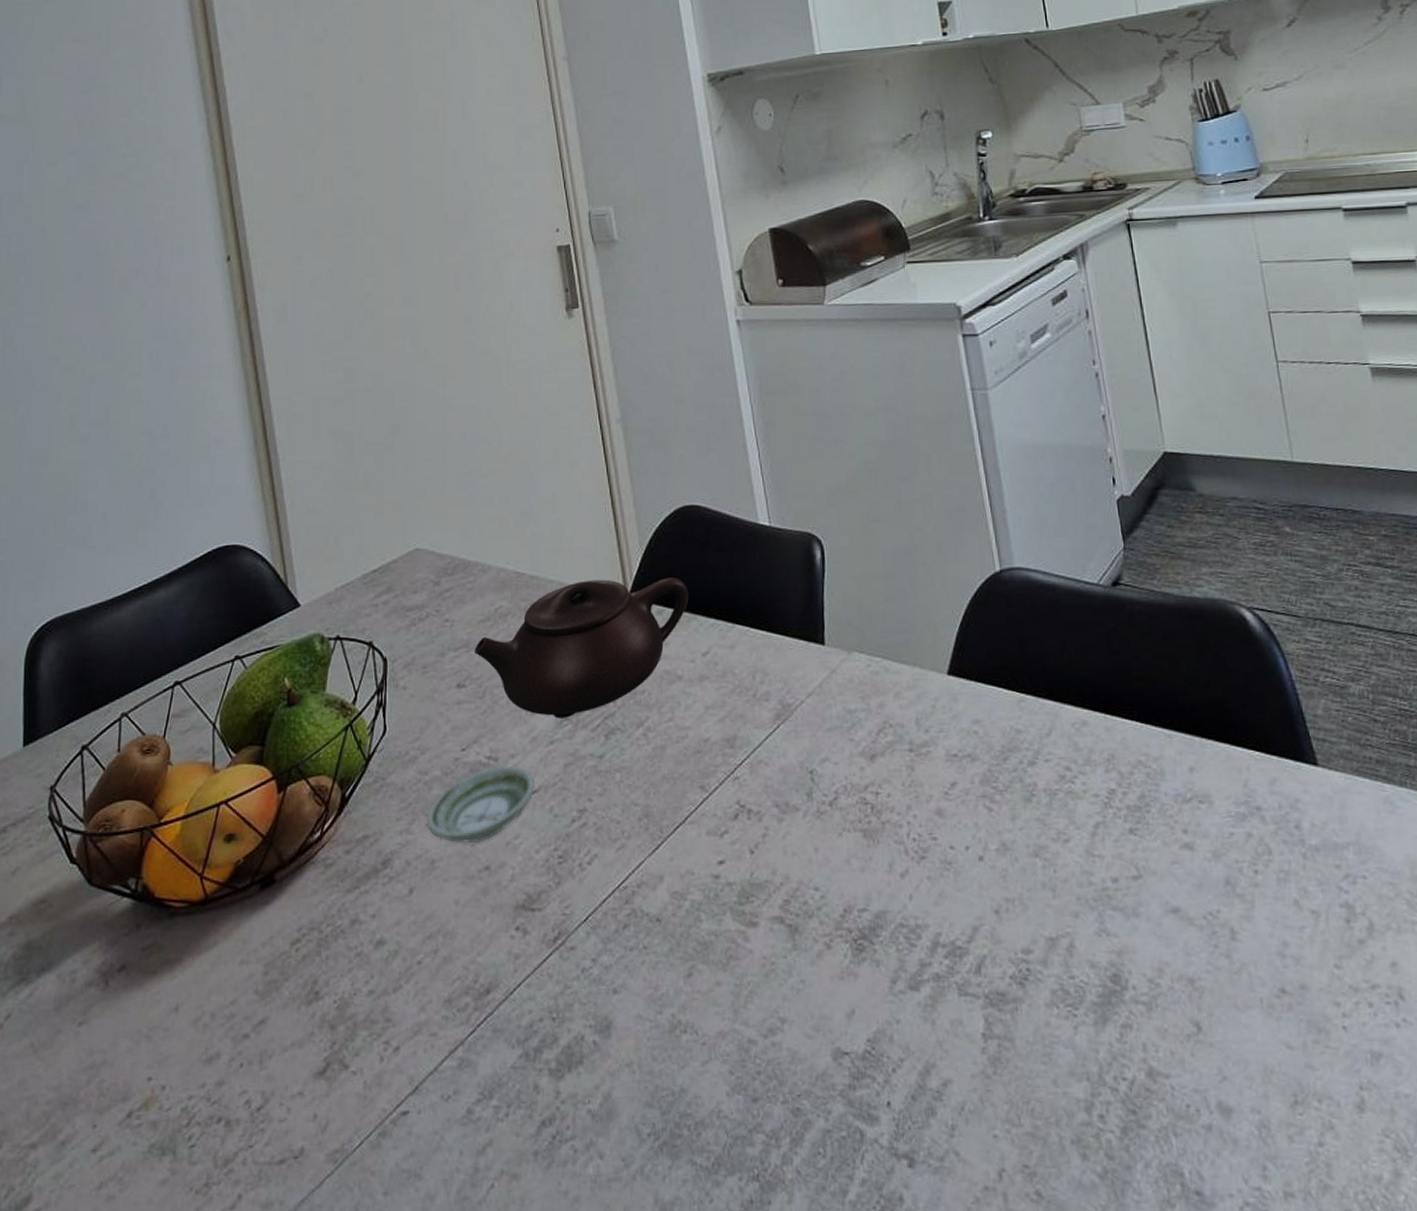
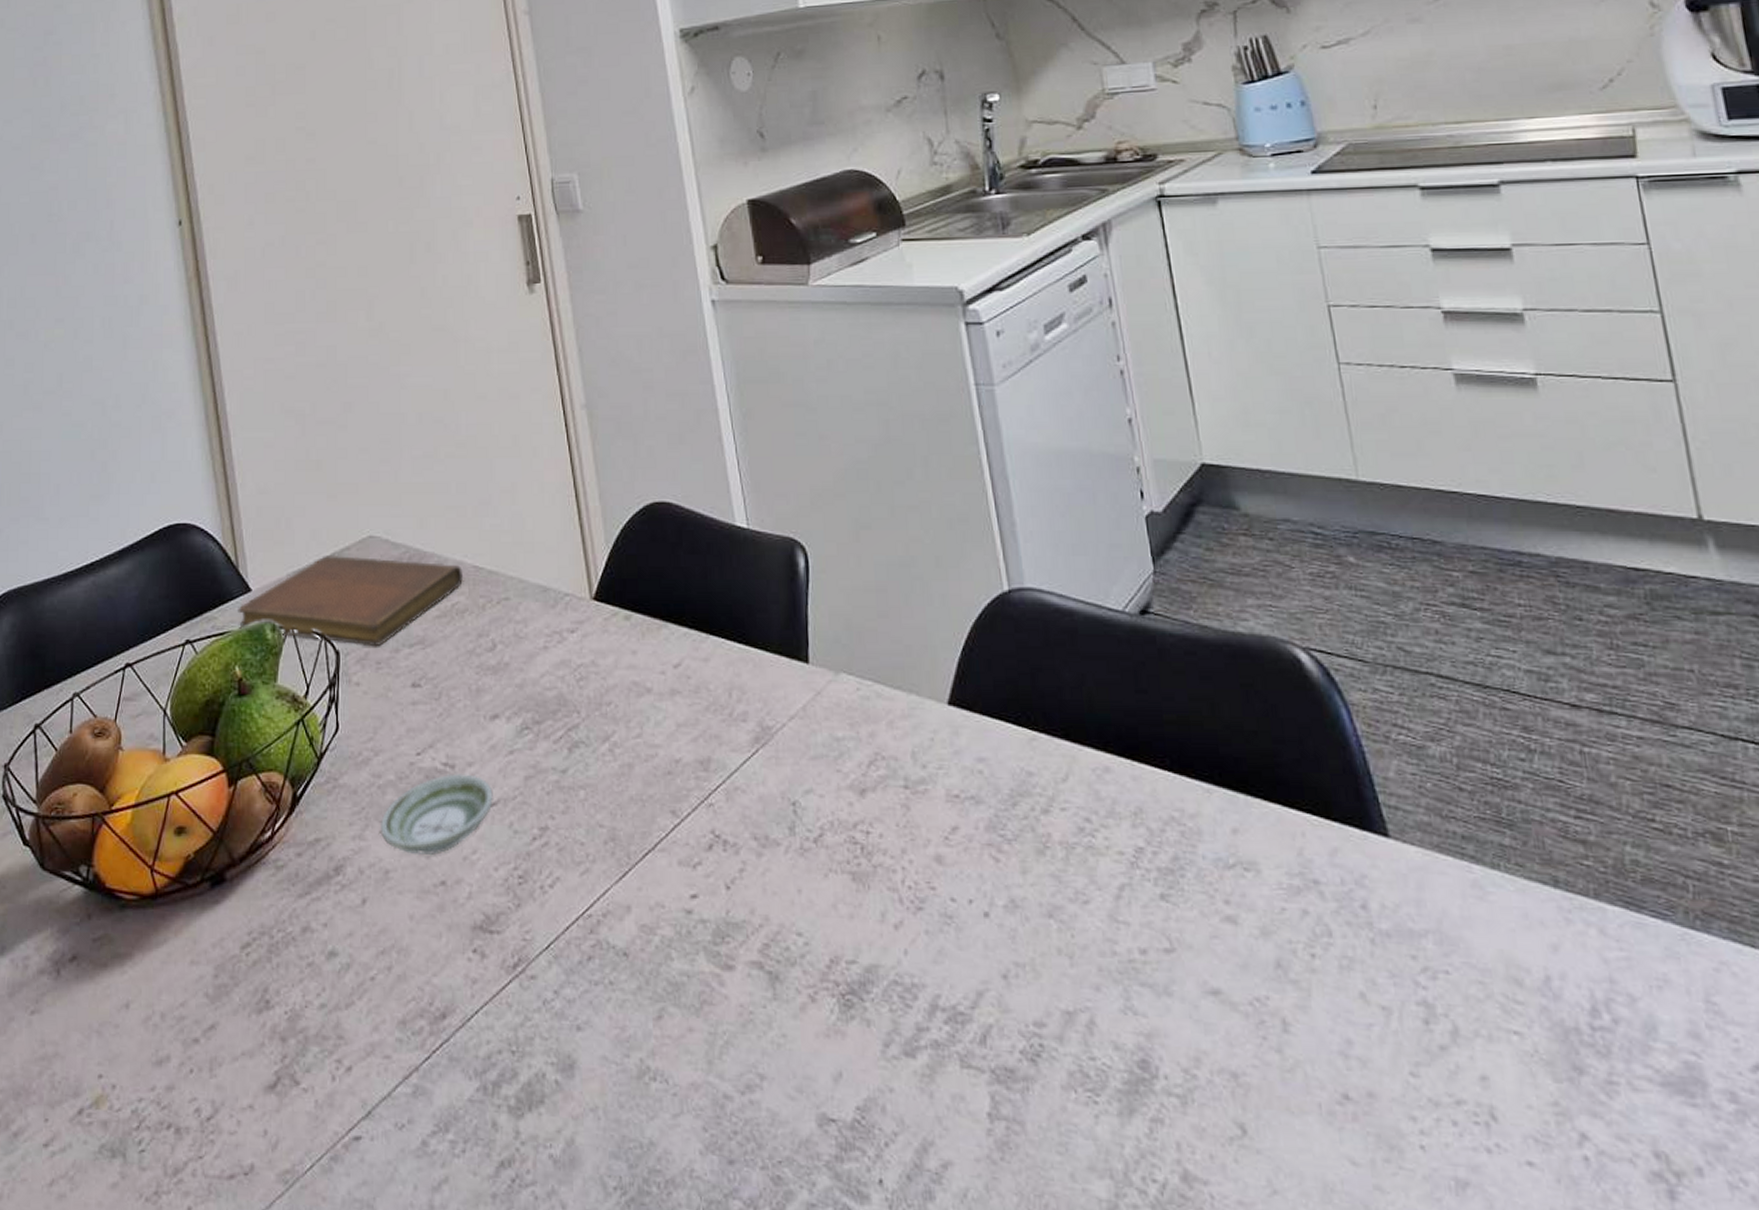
notebook: none [287,567,507,652] -> present [238,554,464,647]
teapot: present [475,577,689,719] -> none [430,578,659,727]

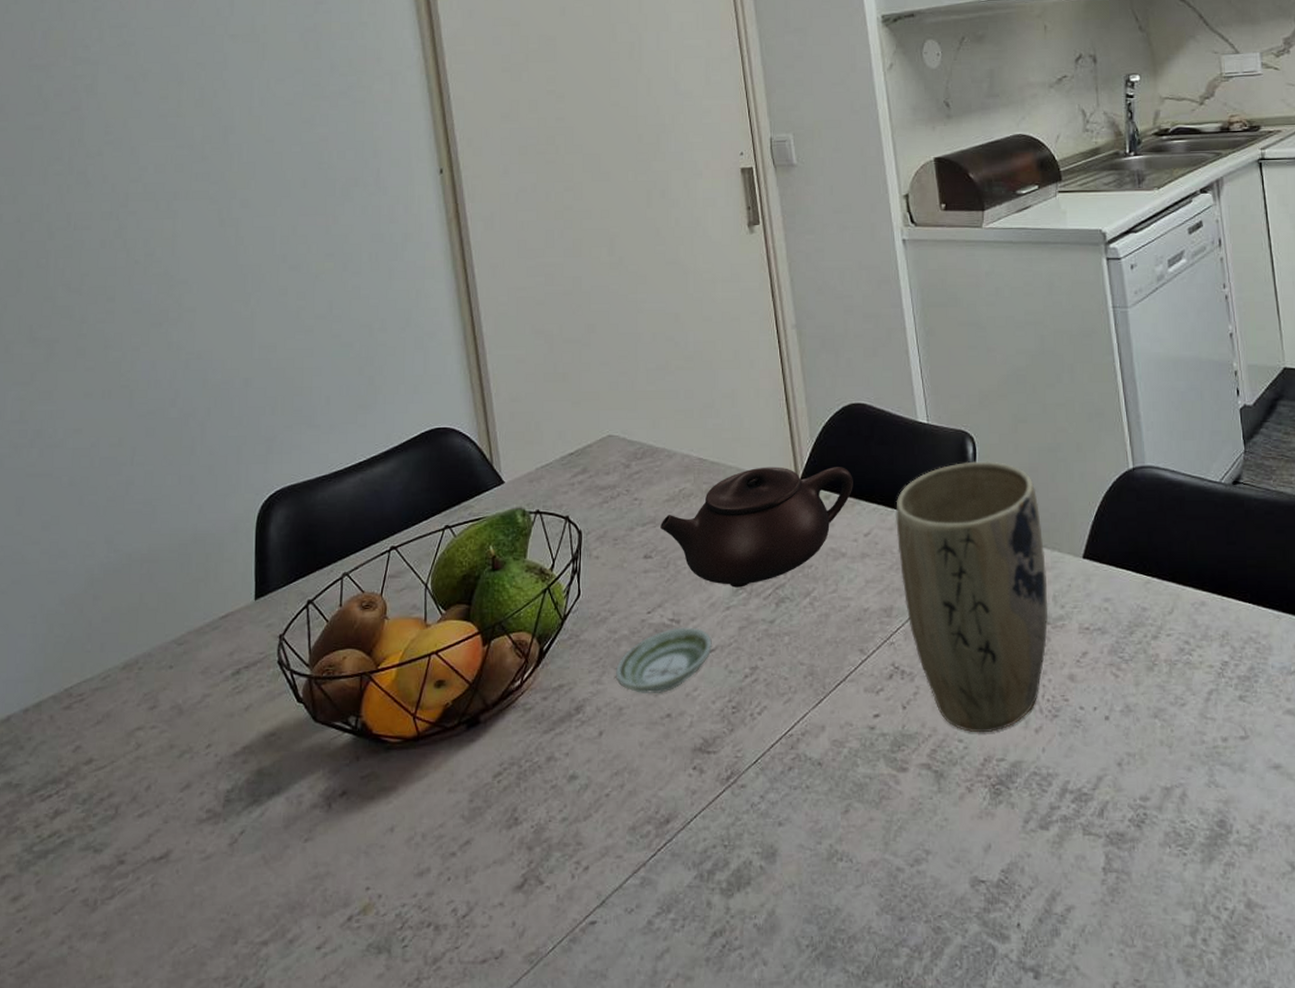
notebook: present [238,554,464,647] -> none [492,451,690,527]
teapot: none [430,578,659,727] -> present [660,466,853,588]
plant pot: none [711,577,906,926] -> present [896,461,1048,733]

